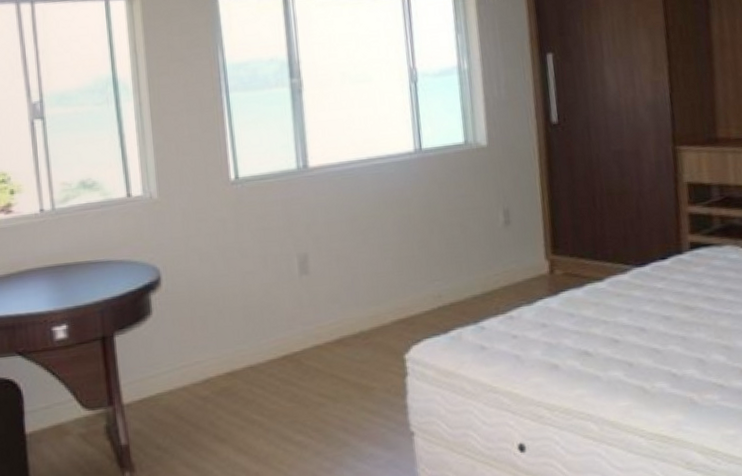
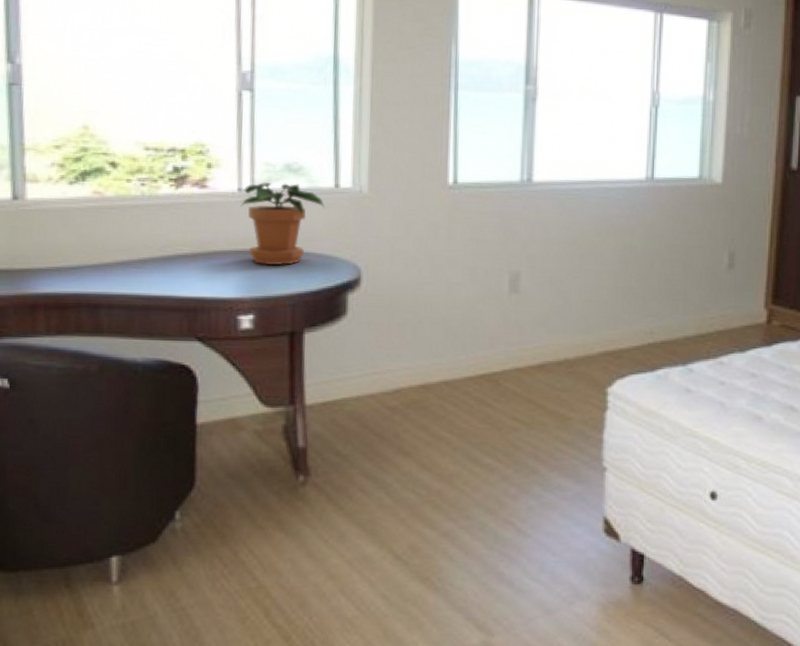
potted plant: none [44,198,121,278] -> present [240,182,326,266]

